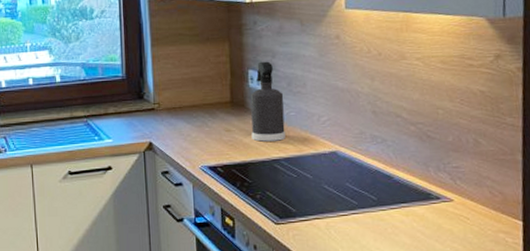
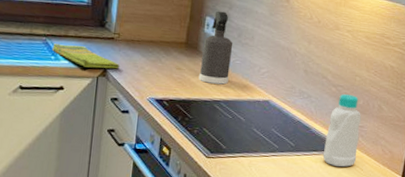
dish towel: none [95,122,166,143] -> present [53,43,120,69]
bottle: none [413,132,458,218] -> present [322,94,361,167]

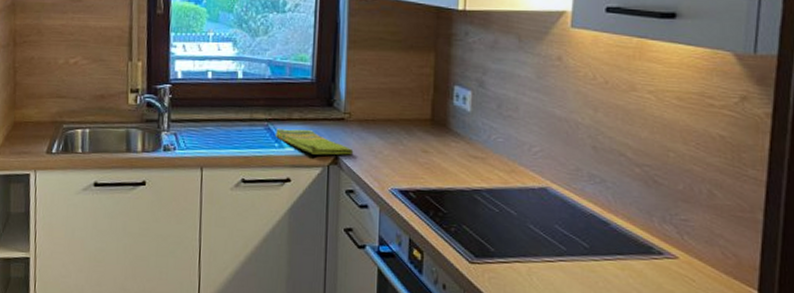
spray bottle: present [198,11,233,85] -> none [451,77,492,169]
bottle: present [322,94,361,167] -> none [631,176,684,276]

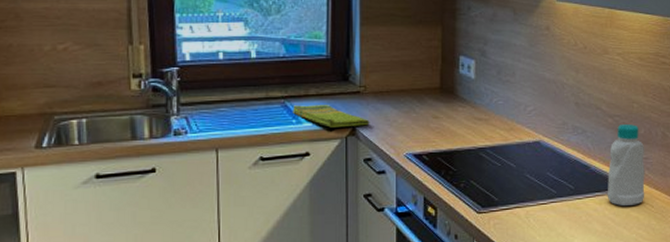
bottle: none [631,176,684,276] -> present [607,124,645,206]

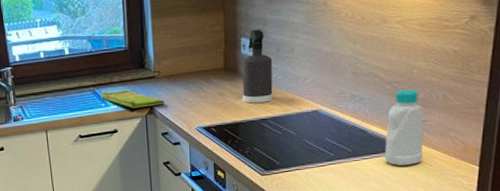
spray bottle: none [459,48,493,130] -> present [242,29,273,103]

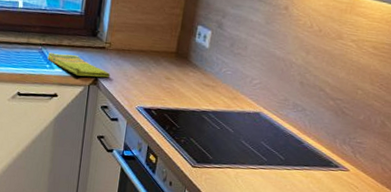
spray bottle: present [242,29,273,103] -> none [187,19,225,95]
bottle: present [384,89,423,166] -> none [314,108,361,184]

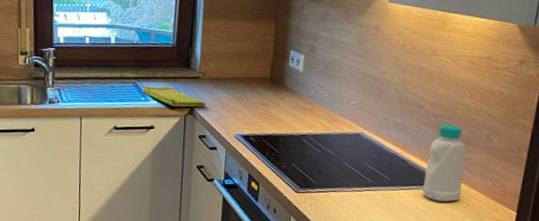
bottle: none [314,108,361,184] -> present [422,124,466,202]

